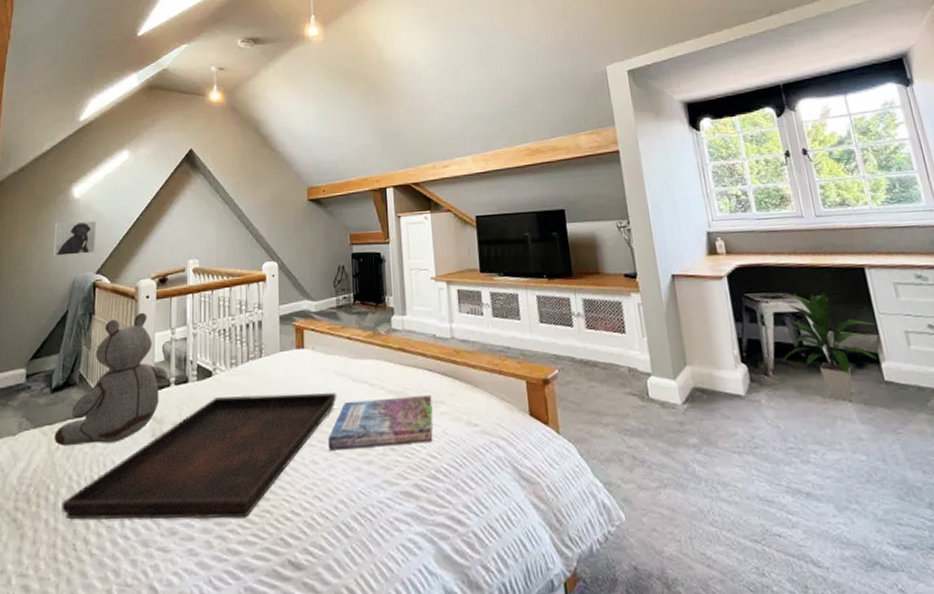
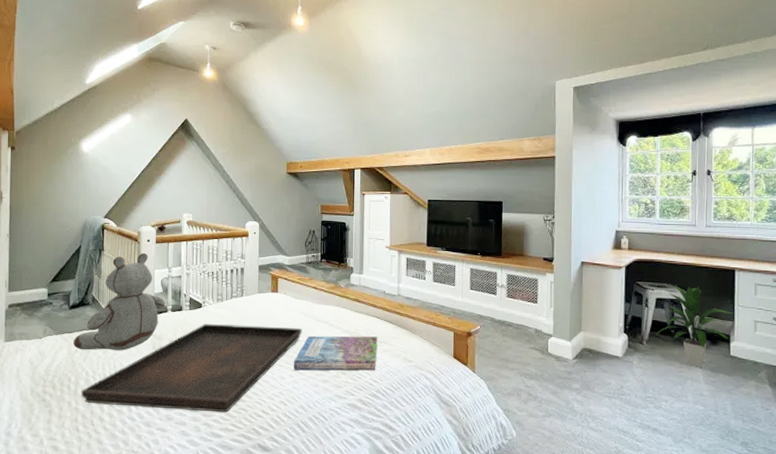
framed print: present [54,220,97,256] -> none [67,171,104,201]

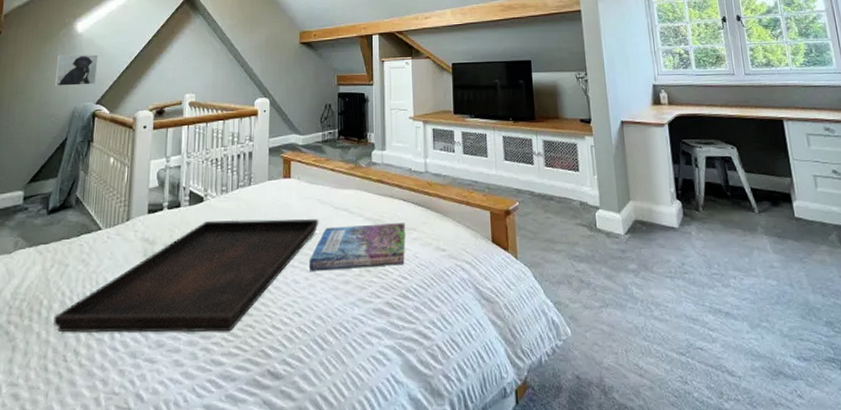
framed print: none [67,171,104,201] -> present [55,54,99,86]
stuffed bear: present [73,252,166,351] -> none [49,141,162,264]
indoor plant: present [656,285,733,368] -> none [711,140,791,234]

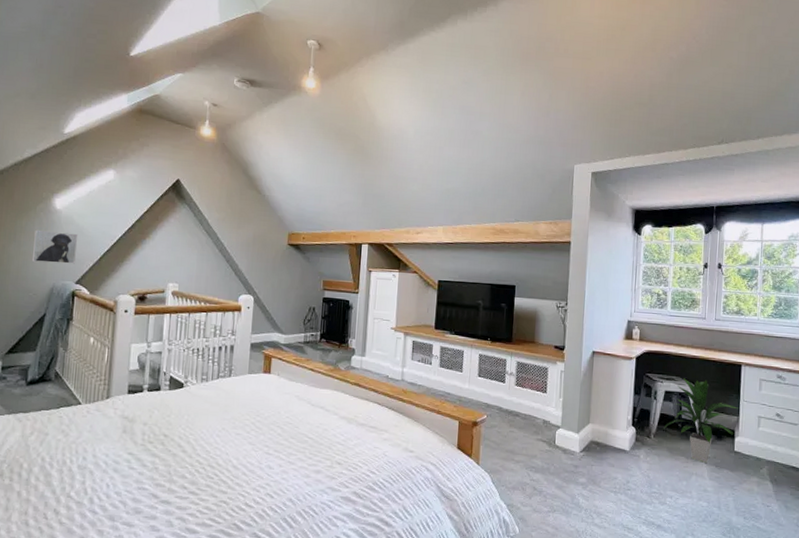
serving tray: present [53,219,319,333] -> none [33,406,296,506]
book: present [308,223,406,271] -> none [283,421,378,461]
indoor plant: none [711,140,791,234] -> present [663,378,738,463]

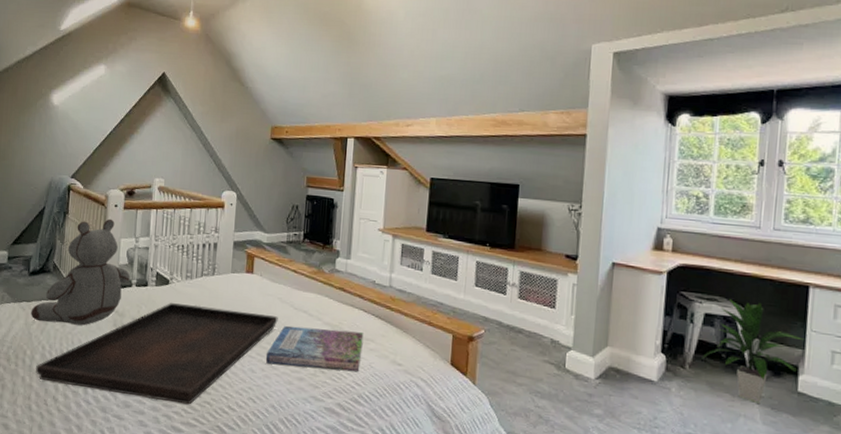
stuffed bear: none [28,324,142,434] -> present [31,218,131,326]
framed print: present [33,229,78,264] -> none [34,125,73,159]
serving tray: none [33,406,296,506] -> present [35,303,278,405]
book: none [283,421,378,461] -> present [265,325,364,372]

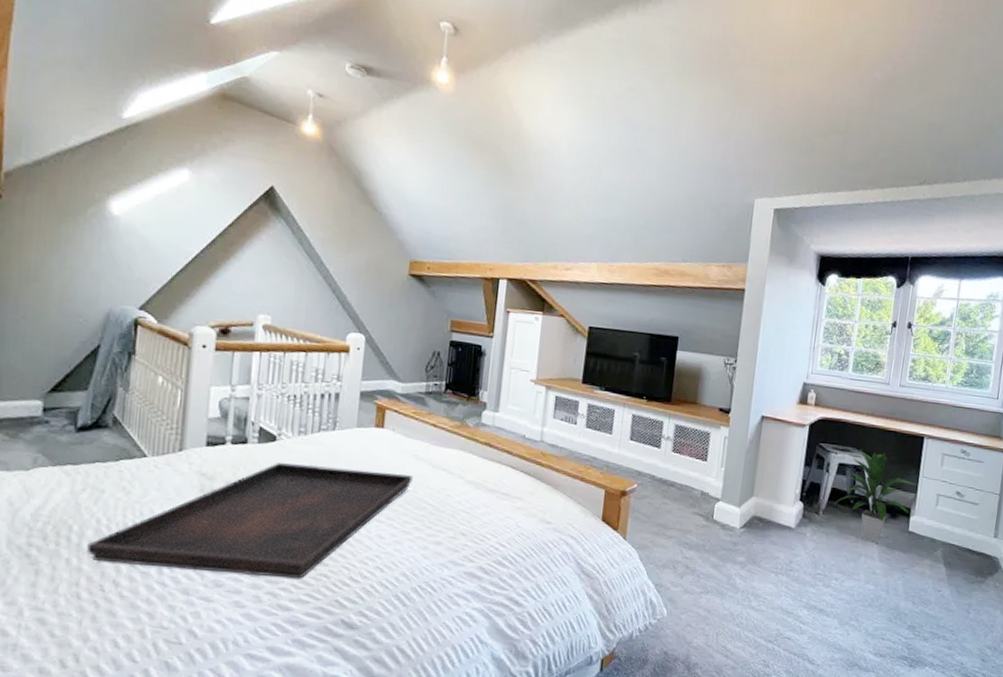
stuffed bear: present [31,218,131,326] -> none [79,362,224,493]
book: present [265,325,364,372] -> none [396,485,511,533]

